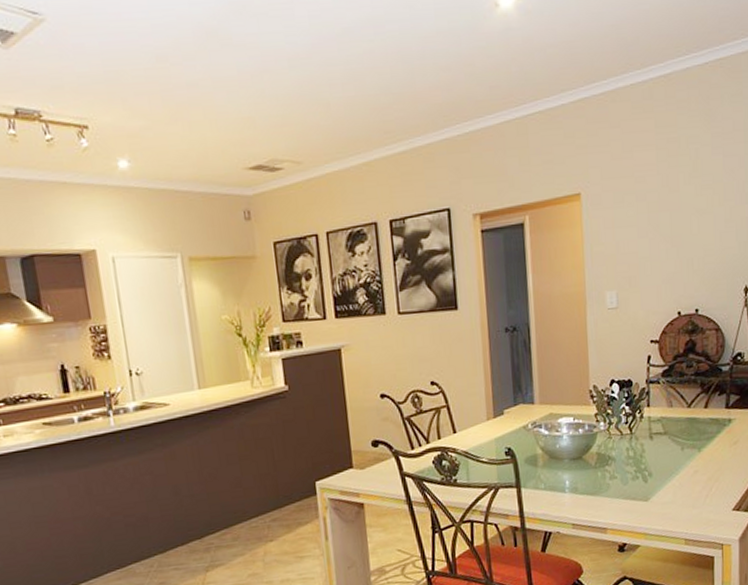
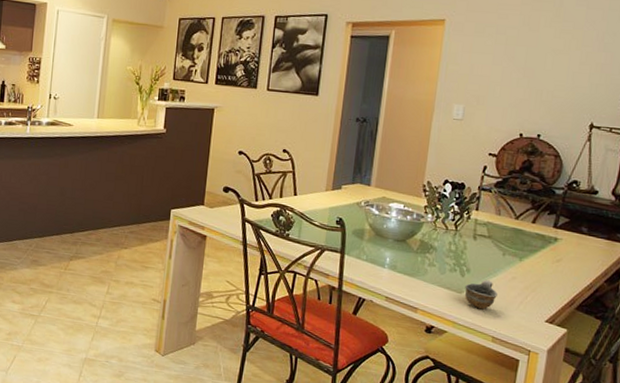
cup: none [650,480,683,513] -> present [465,280,498,310]

